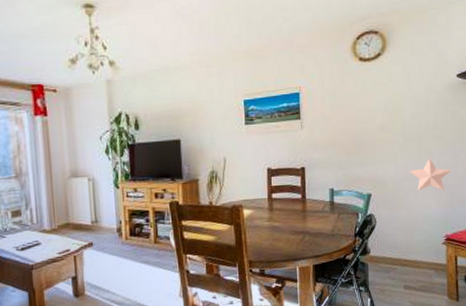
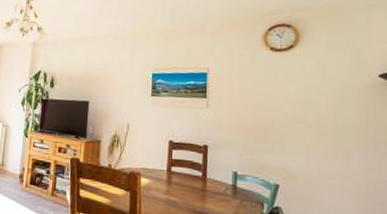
decorative star: present [408,158,452,191] -> none [323,157,375,196]

